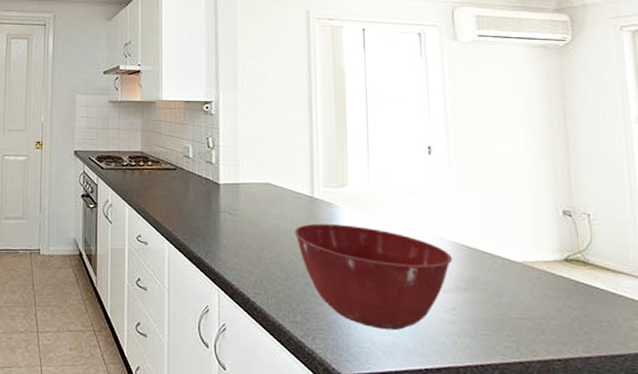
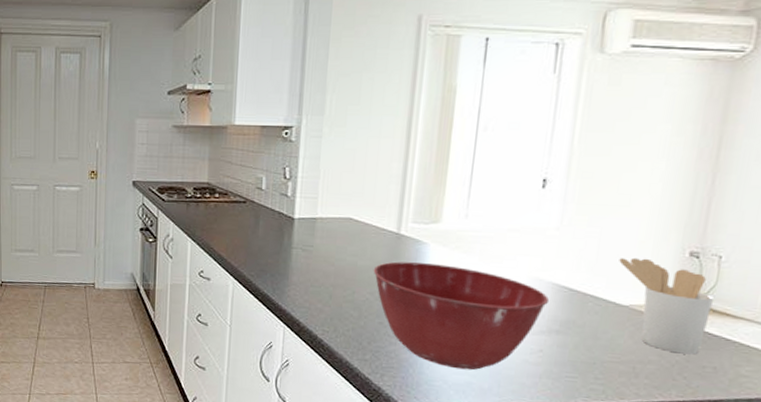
utensil holder: none [505,216,594,309] -> present [619,257,715,355]

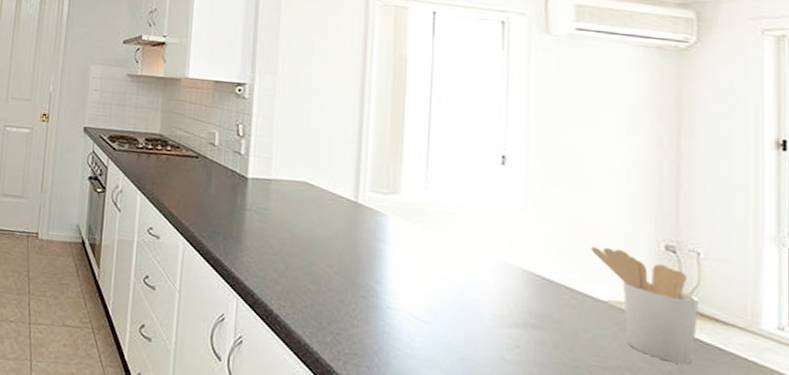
mixing bowl: present [373,261,550,370] -> none [331,233,522,365]

